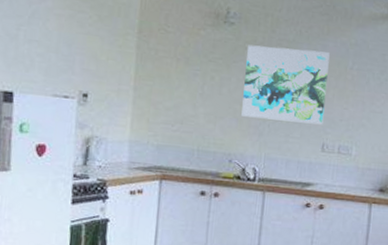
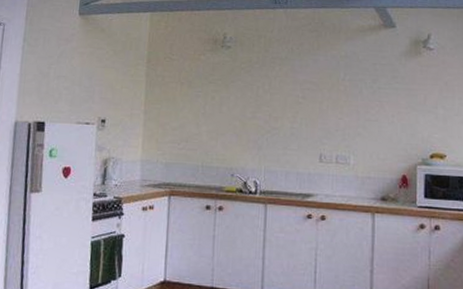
wall art: present [241,44,330,125] -> none [241,65,321,136]

